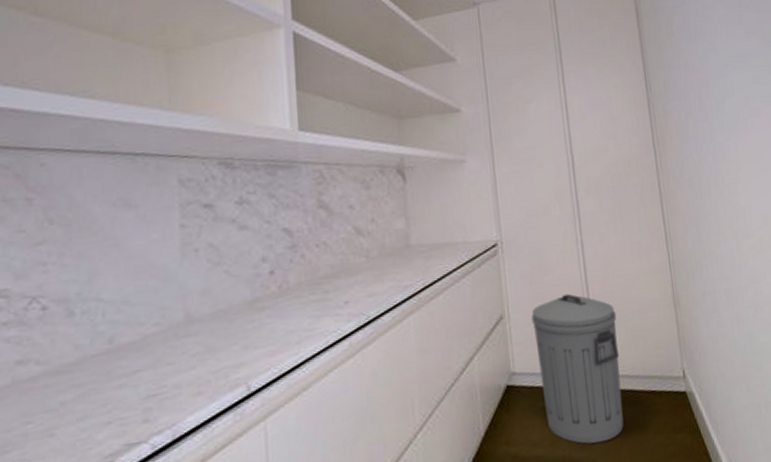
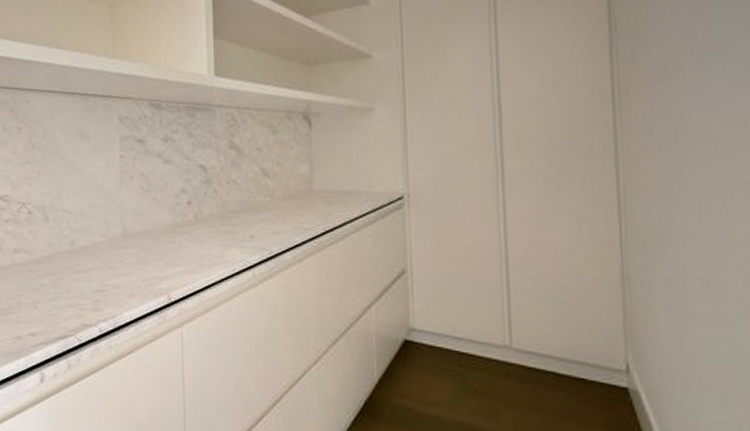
trash can: present [531,293,624,444] -> none [437,257,542,420]

